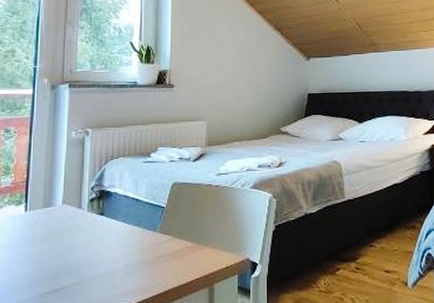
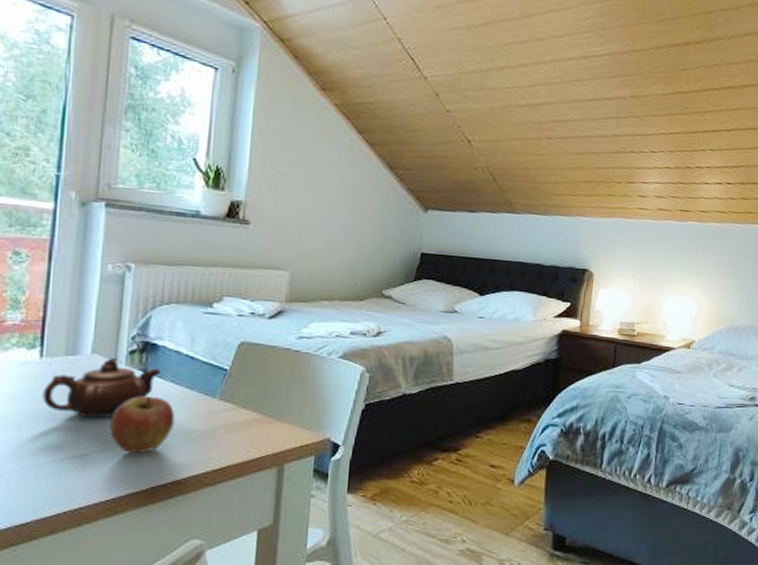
teapot: none [27,206,115,258] -> present [42,358,161,419]
fruit: none [77,235,127,285] -> present [108,395,175,454]

